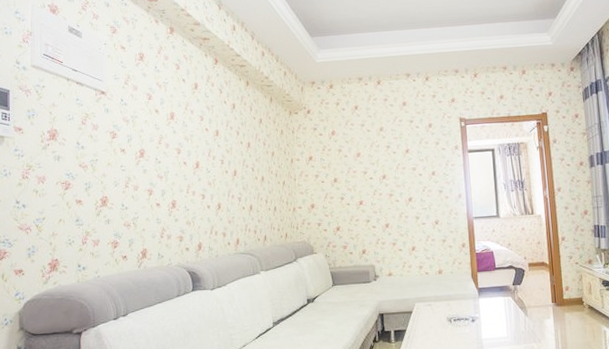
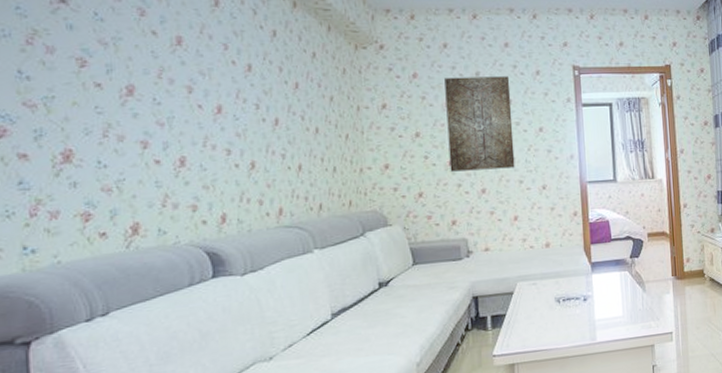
wall art: none [356,130,413,210] -> present [444,76,515,172]

